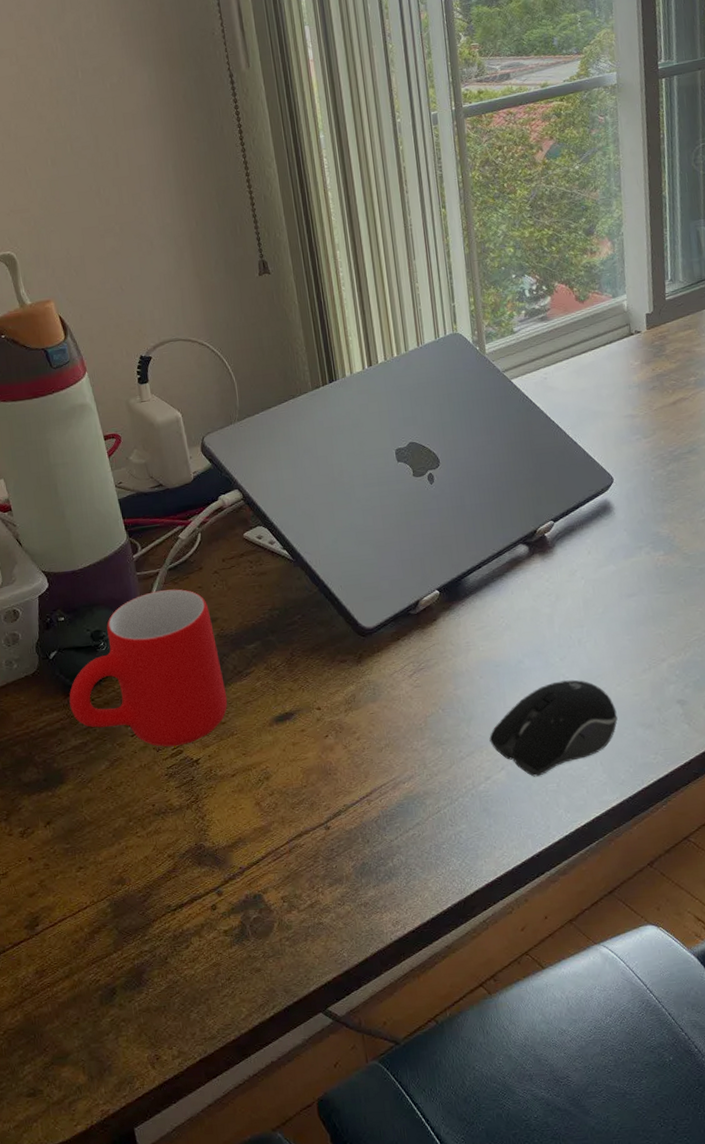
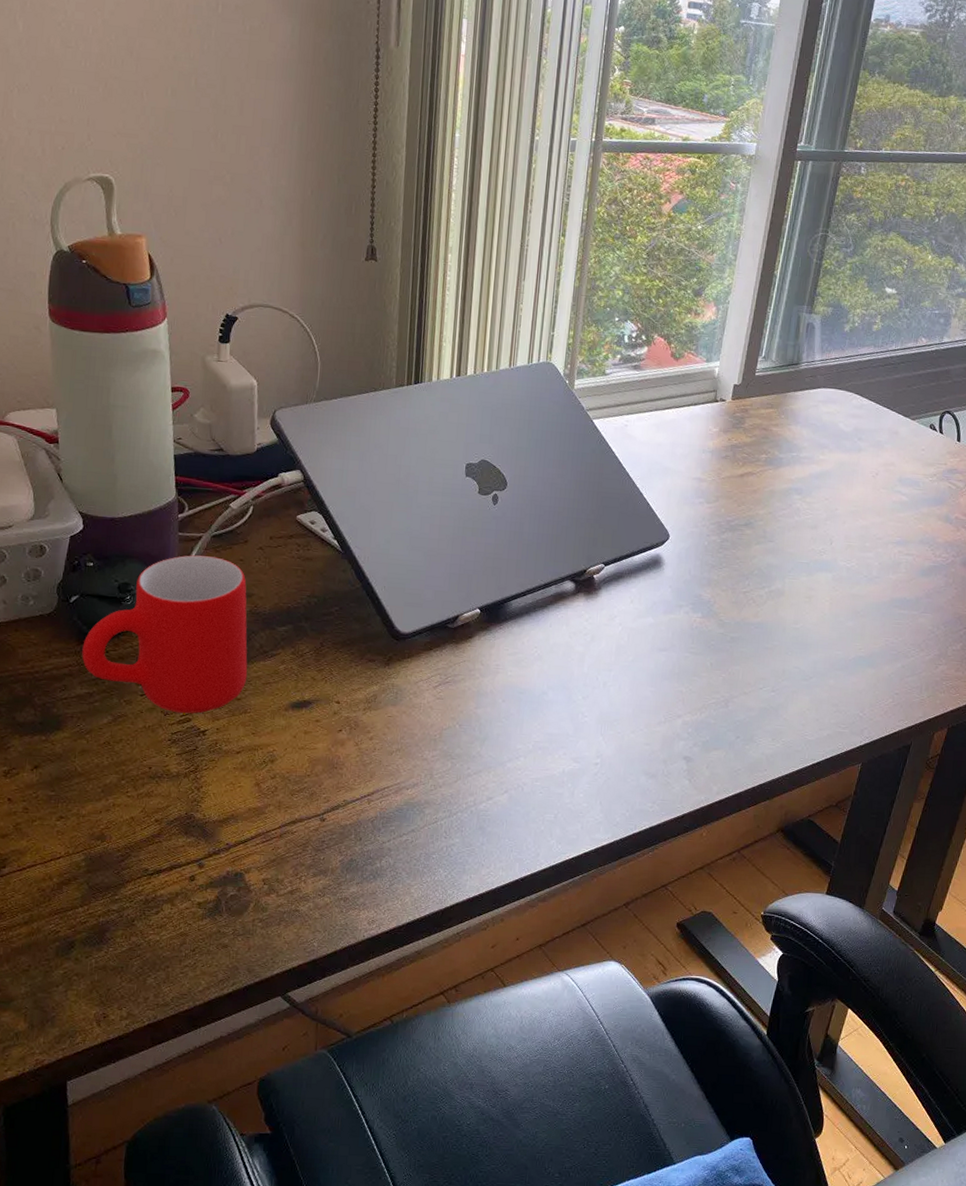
computer mouse: present [489,679,618,777] -> none [499,718,626,805]

